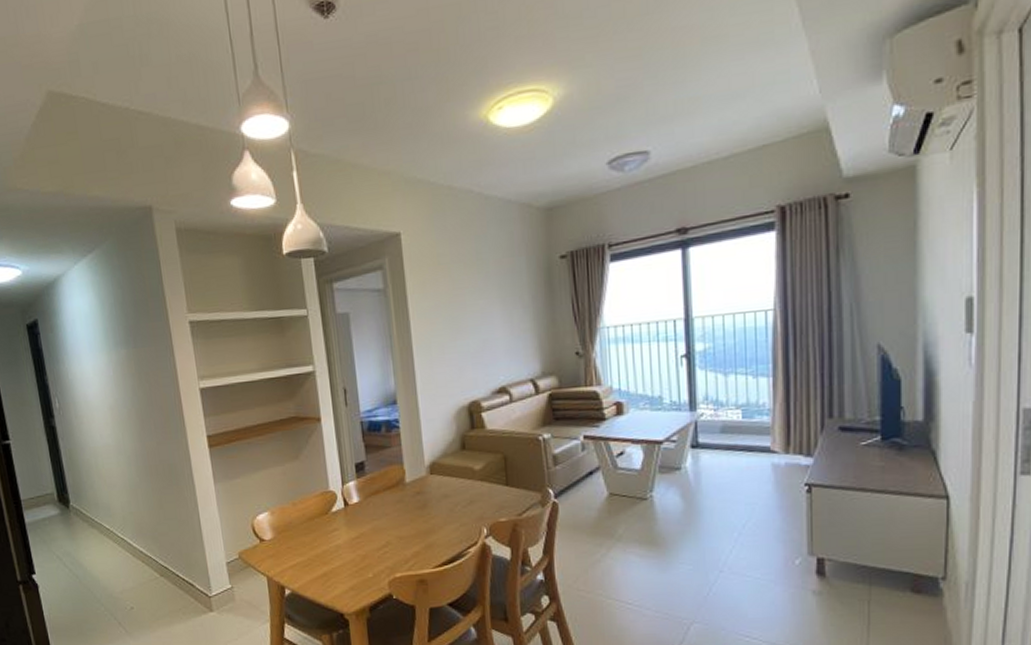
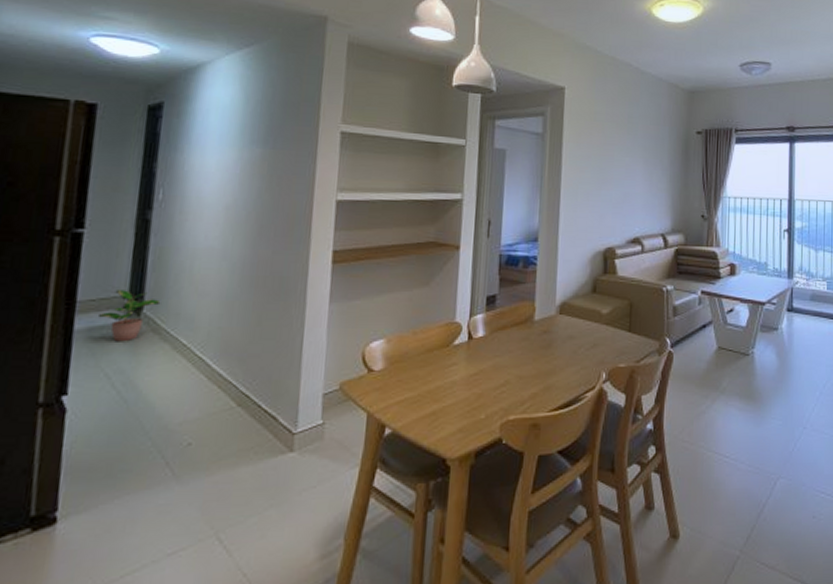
potted plant: none [40,488,82,531] -> present [99,290,161,342]

